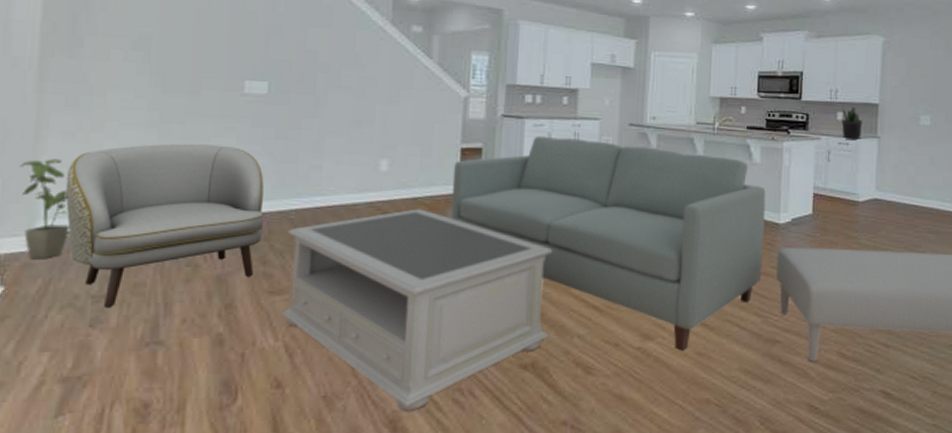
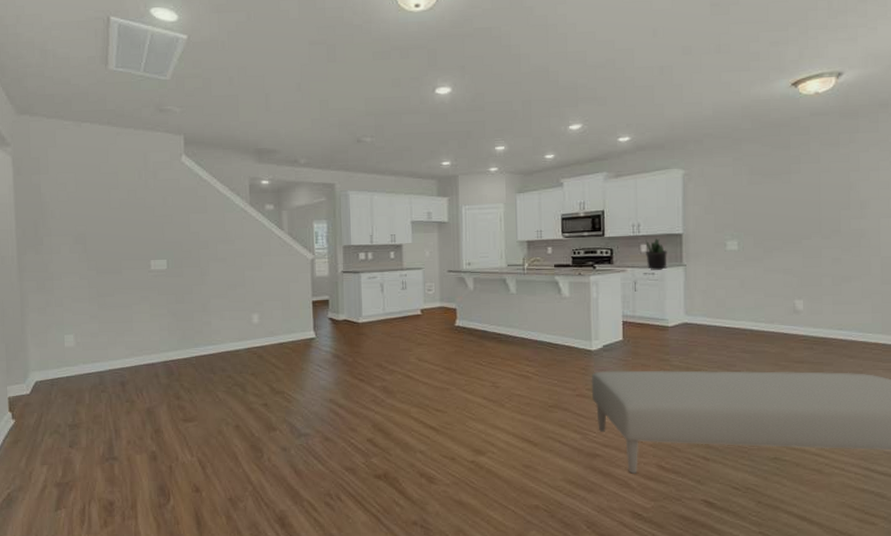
house plant: present [19,158,69,260] -> none [14,327,49,400]
armchair: present [65,143,265,307] -> none [43,310,175,433]
coffee table: present [281,209,553,411] -> none [191,352,396,511]
sofa: present [450,135,766,351] -> none [308,286,579,464]

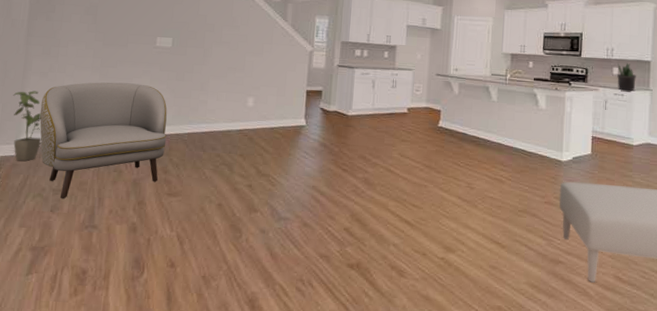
house plant: none [14,327,49,400] -> present [13,90,42,162]
armchair: none [43,310,175,433] -> present [40,82,167,198]

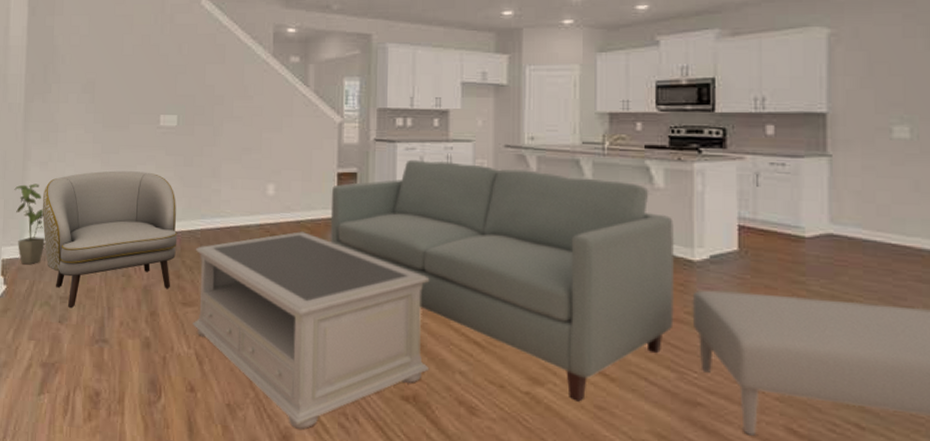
coffee table: none [176,136,375,294] -> present [193,231,430,429]
sofa: none [297,82,550,264] -> present [330,159,674,402]
planter: present [617,62,636,91] -> none [773,116,804,158]

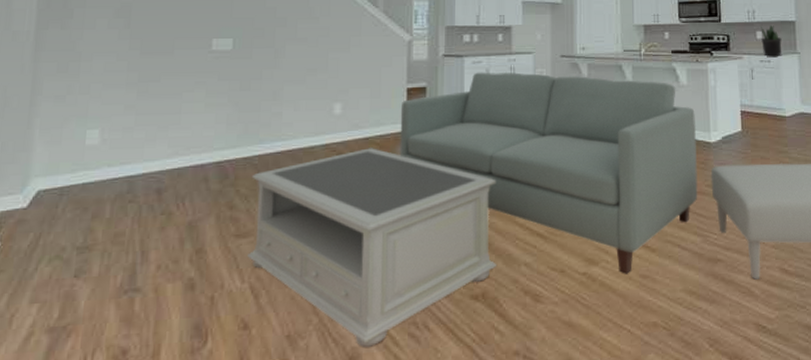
house plant: present [14,183,45,265] -> none [16,121,58,216]
armchair: present [42,170,178,308] -> none [55,99,231,258]
planter: none [773,116,804,158] -> present [761,24,782,56]

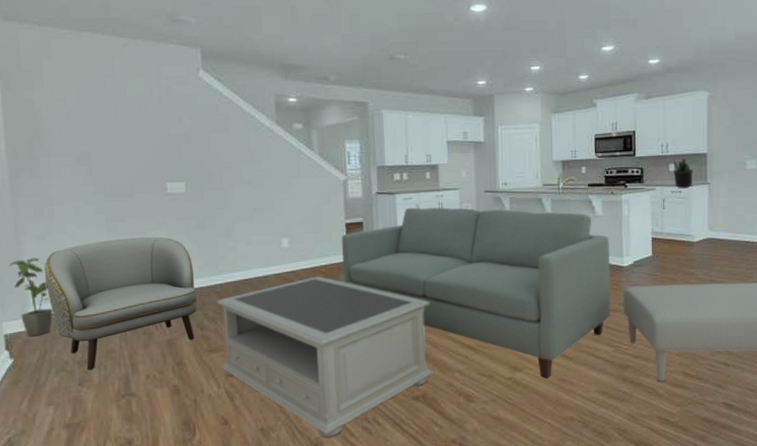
house plant: none [16,121,58,216] -> present [9,258,53,337]
armchair: none [55,99,231,258] -> present [44,237,197,370]

